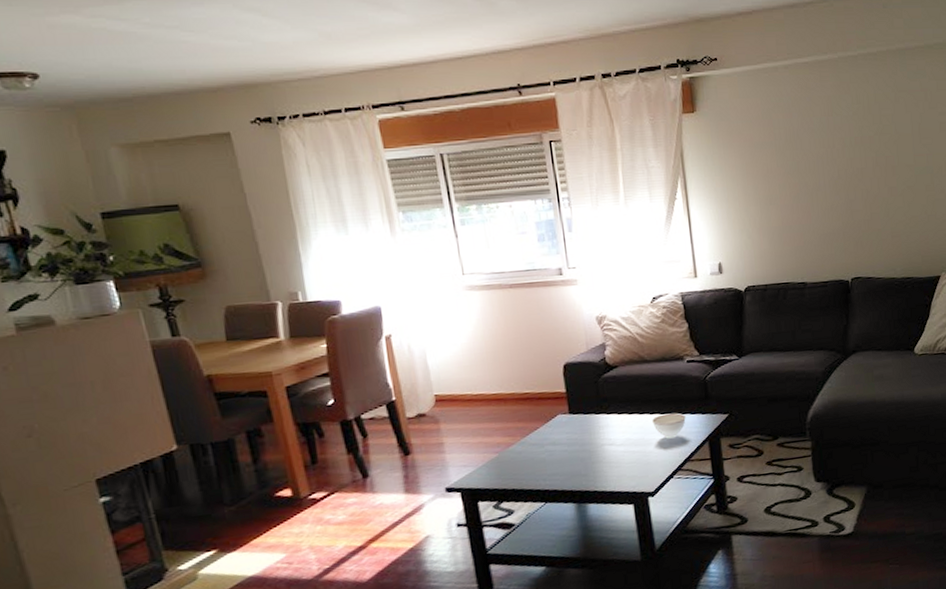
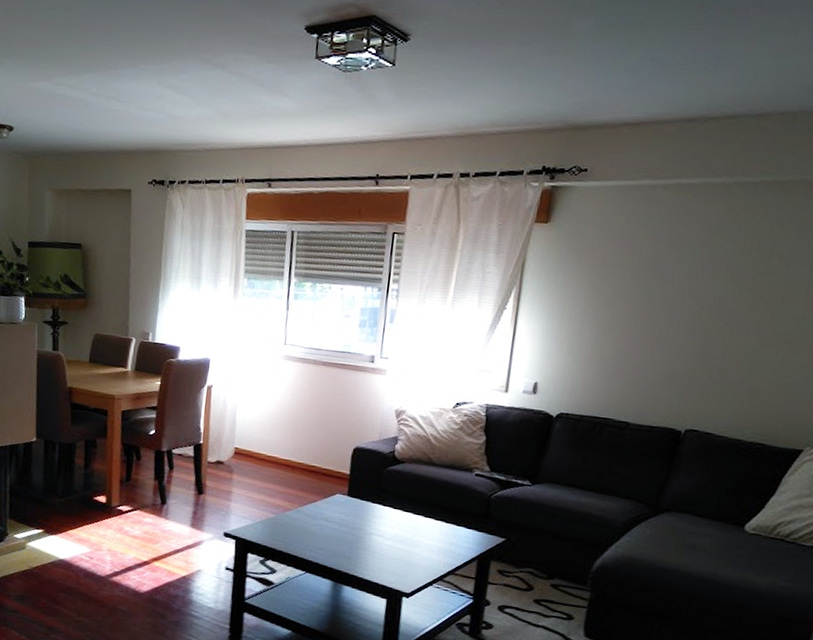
bowl: present [652,413,686,439] -> none [425,520,460,548]

